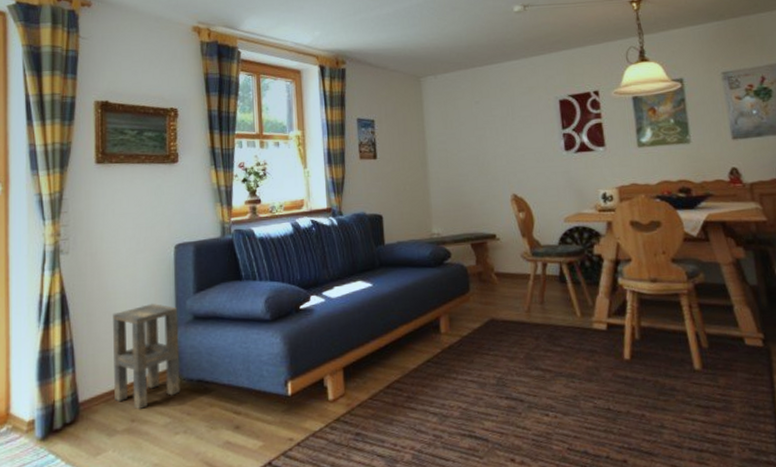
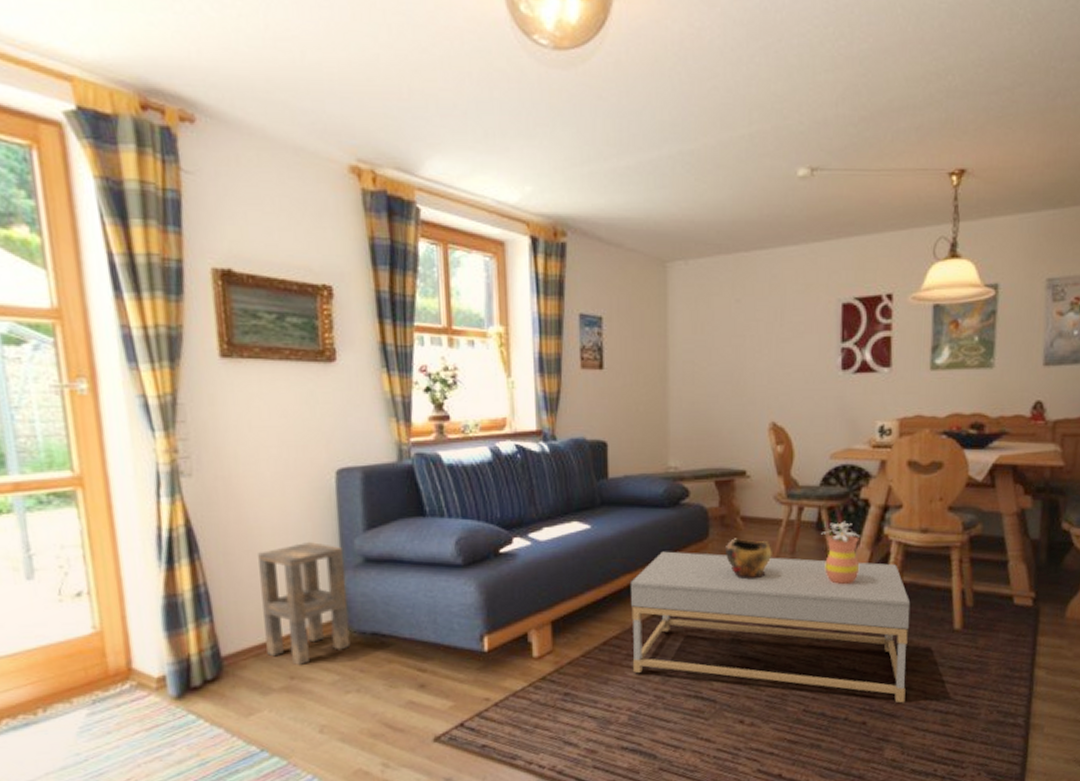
coffee table: none [407,304,660,442] -> present [631,551,911,703]
decorative bowl: none [485,291,525,327] -> present [726,538,772,580]
flowerpot: none [564,274,602,330] -> present [821,521,860,585]

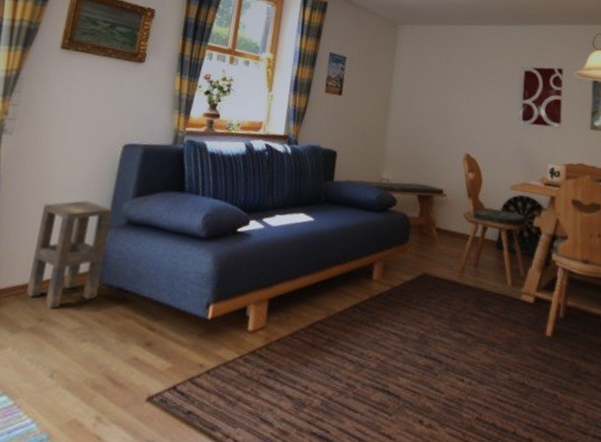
coffee table: present [631,551,911,703] -> none [331,249,574,425]
decorative bowl: present [726,538,772,580] -> none [421,246,459,285]
flowerpot: present [821,521,860,585] -> none [500,243,532,301]

